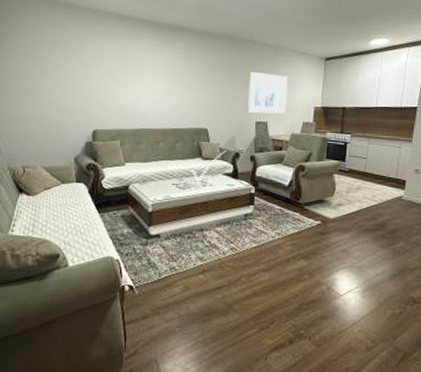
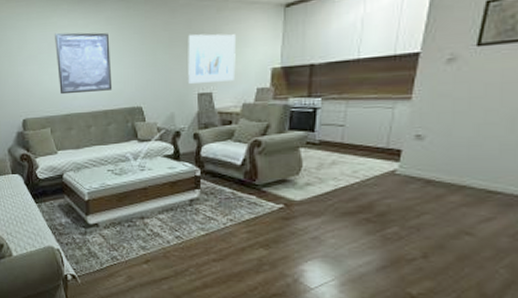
wall art: none [131,54,183,111] -> present [55,32,113,95]

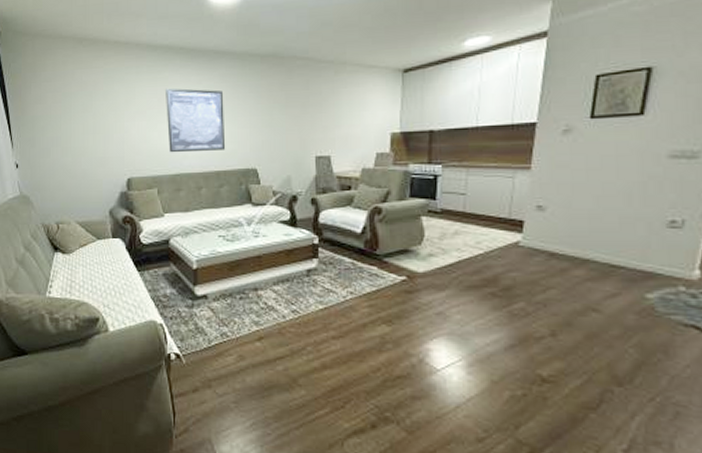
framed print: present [188,34,236,84] -> none [305,95,354,146]

